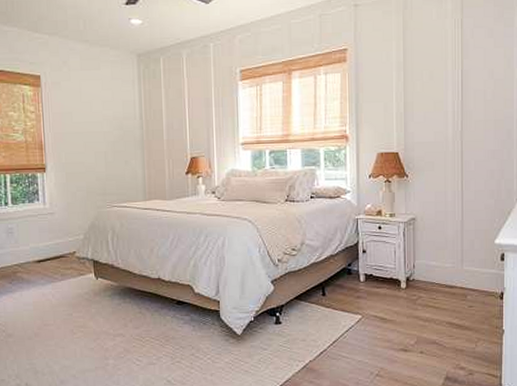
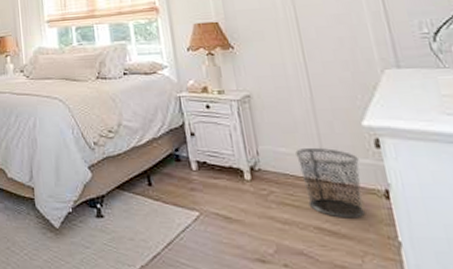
waste bin: none [443,260,487,315] -> present [295,147,365,219]

